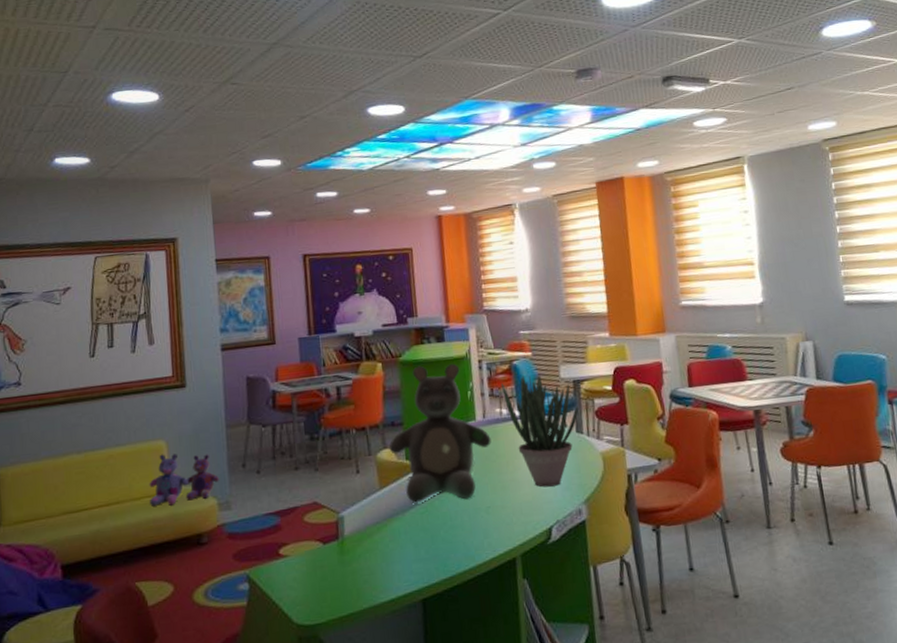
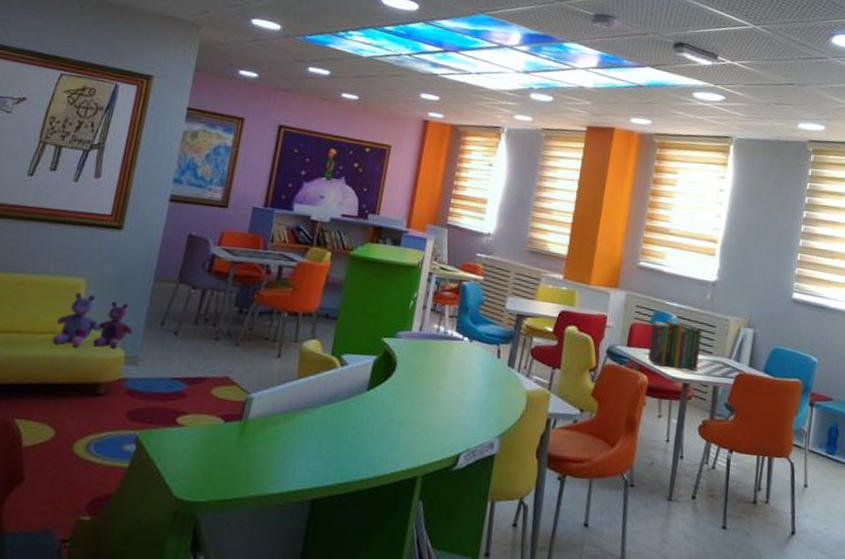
stuffed animal: present [388,363,492,503] -> none [317,264,422,408]
potted plant: present [500,374,579,487] -> none [444,297,516,415]
books: none [708,351,766,400] -> present [648,320,702,371]

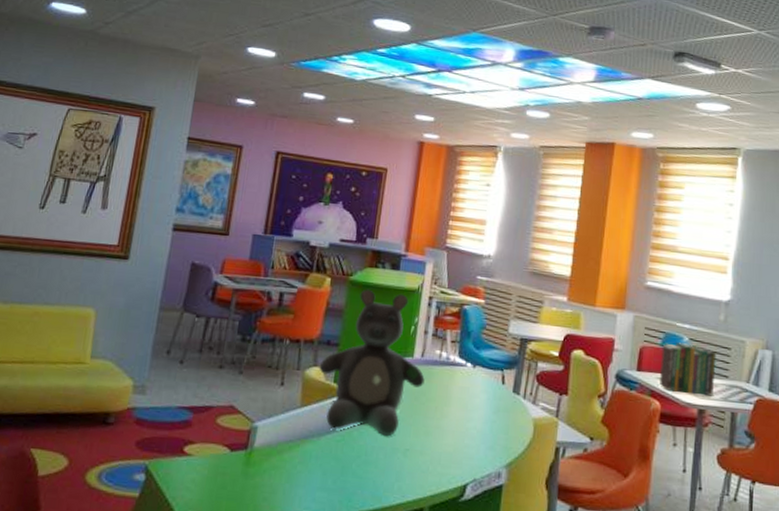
toy: present [52,292,100,348] -> none [64,322,109,377]
stuffed animal: present [92,301,134,349] -> none [102,331,141,378]
stuffed animal: none [317,264,422,408] -> present [319,289,425,437]

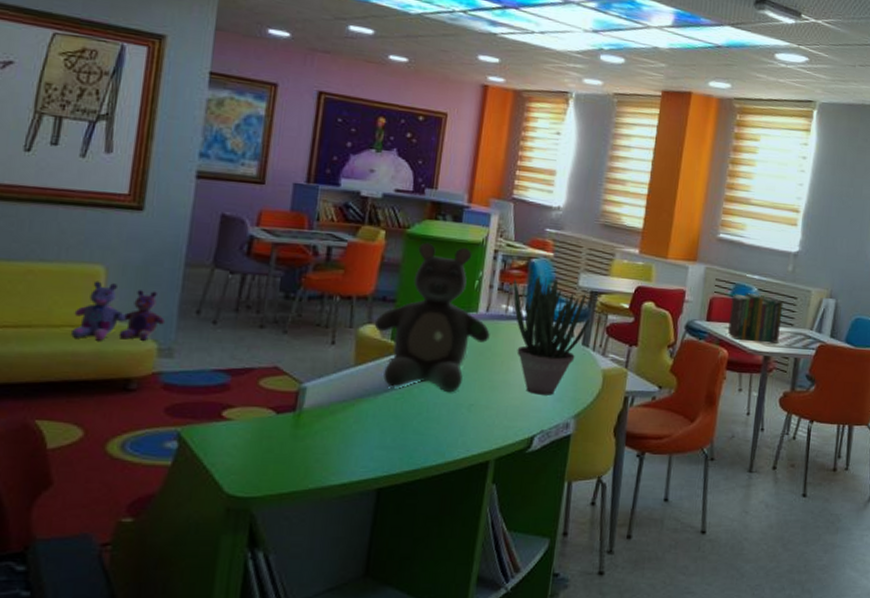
toy: none [64,322,109,377] -> present [71,281,126,341]
stuffed animal: none [102,331,141,378] -> present [118,290,166,341]
potted plant: none [446,321,520,443] -> present [513,274,590,395]

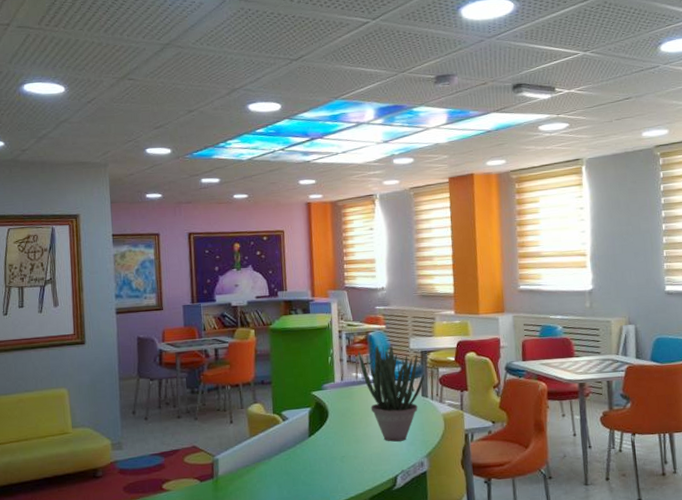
toy: present [71,281,126,341] -> none [53,400,87,444]
stuffed animal: present [118,290,166,341] -> none [84,402,113,440]
stuffed animal: present [374,242,490,393] -> none [258,332,348,451]
books: present [728,293,784,344] -> none [540,331,591,373]

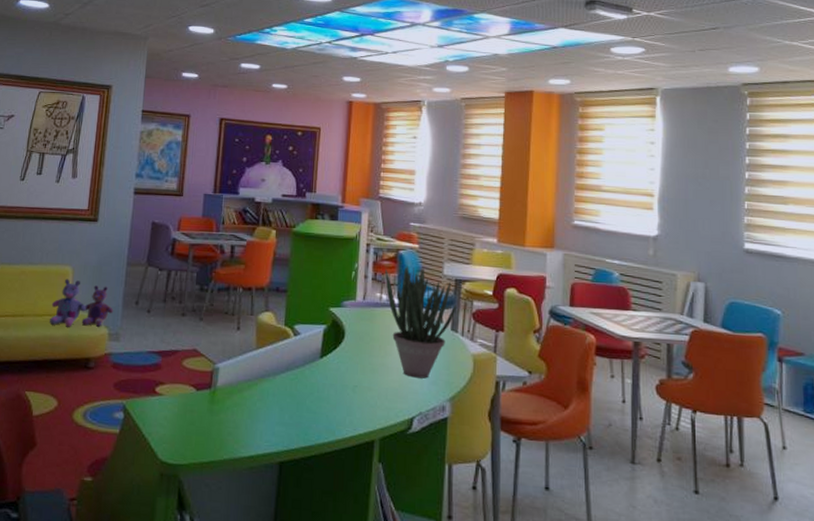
toy: none [53,400,87,444] -> present [50,278,86,327]
stuffed animal: none [84,402,113,440] -> present [81,285,114,327]

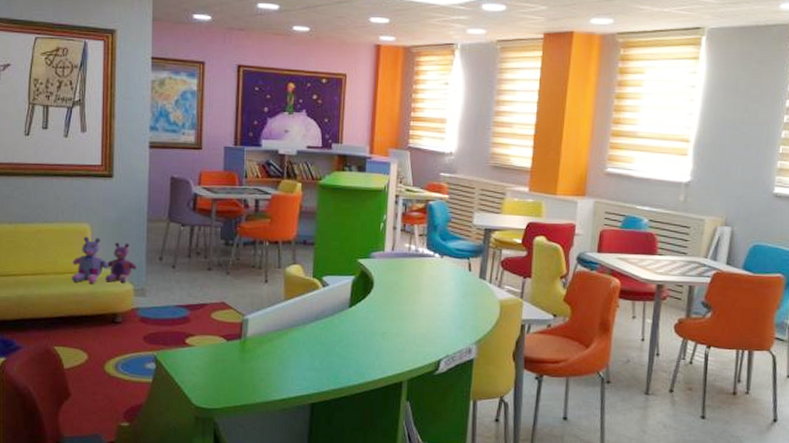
potted plant: present [384,265,456,379] -> none [413,215,485,324]

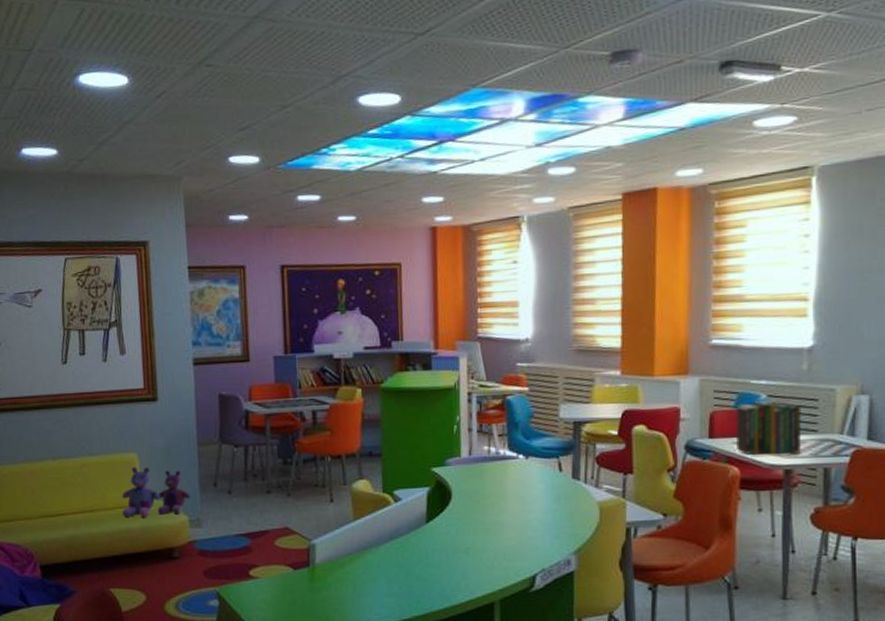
books: none [619,224,676,272] -> present [735,401,802,455]

